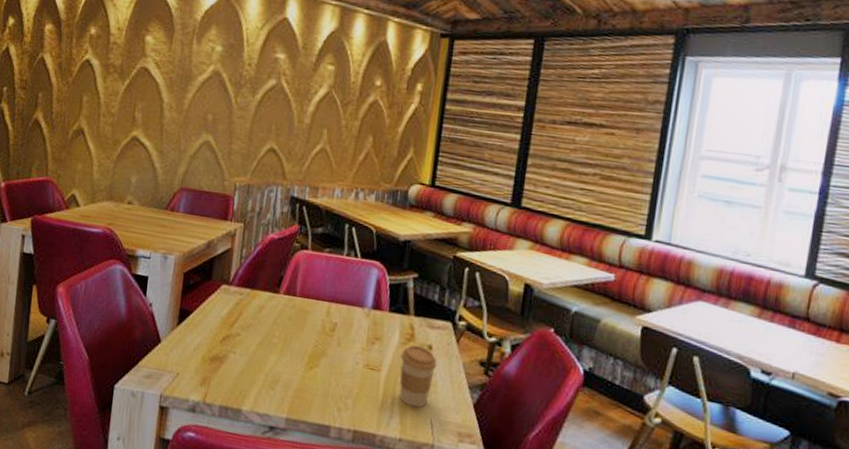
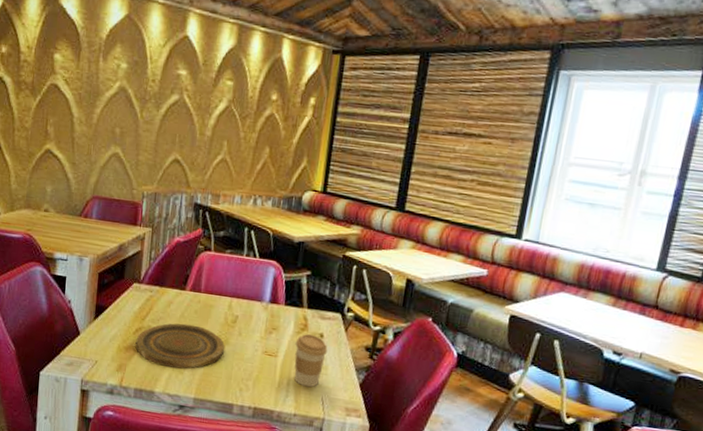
plate: none [222,331,322,384] -> present [135,323,225,369]

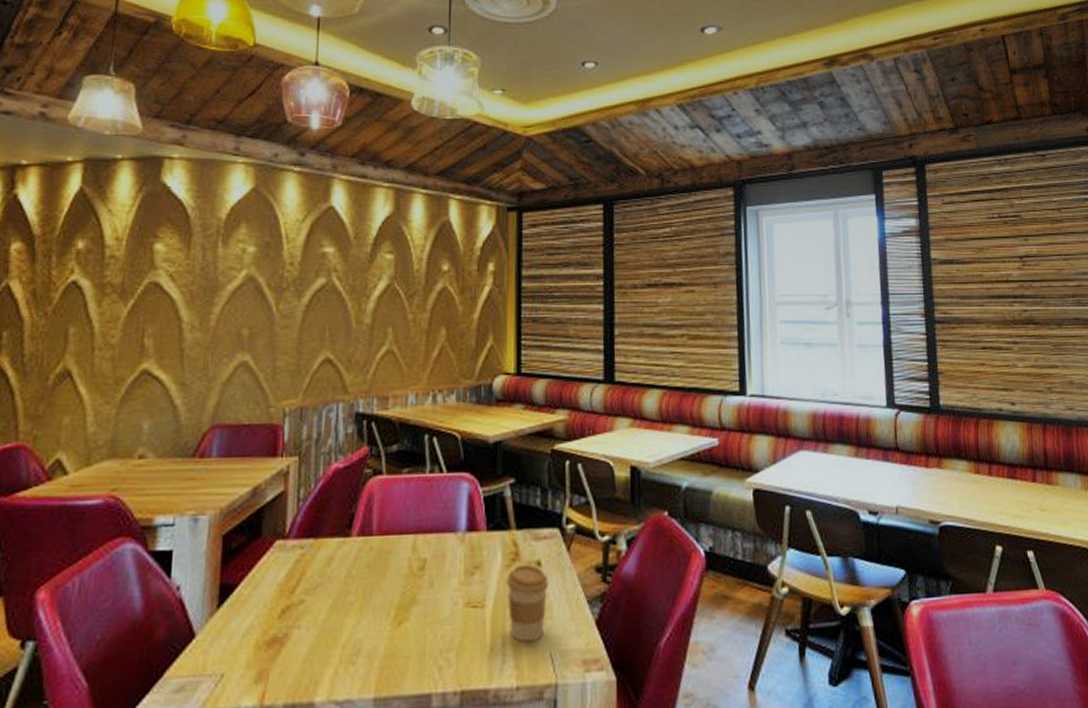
plate: present [135,323,225,369] -> none [282,585,413,659]

